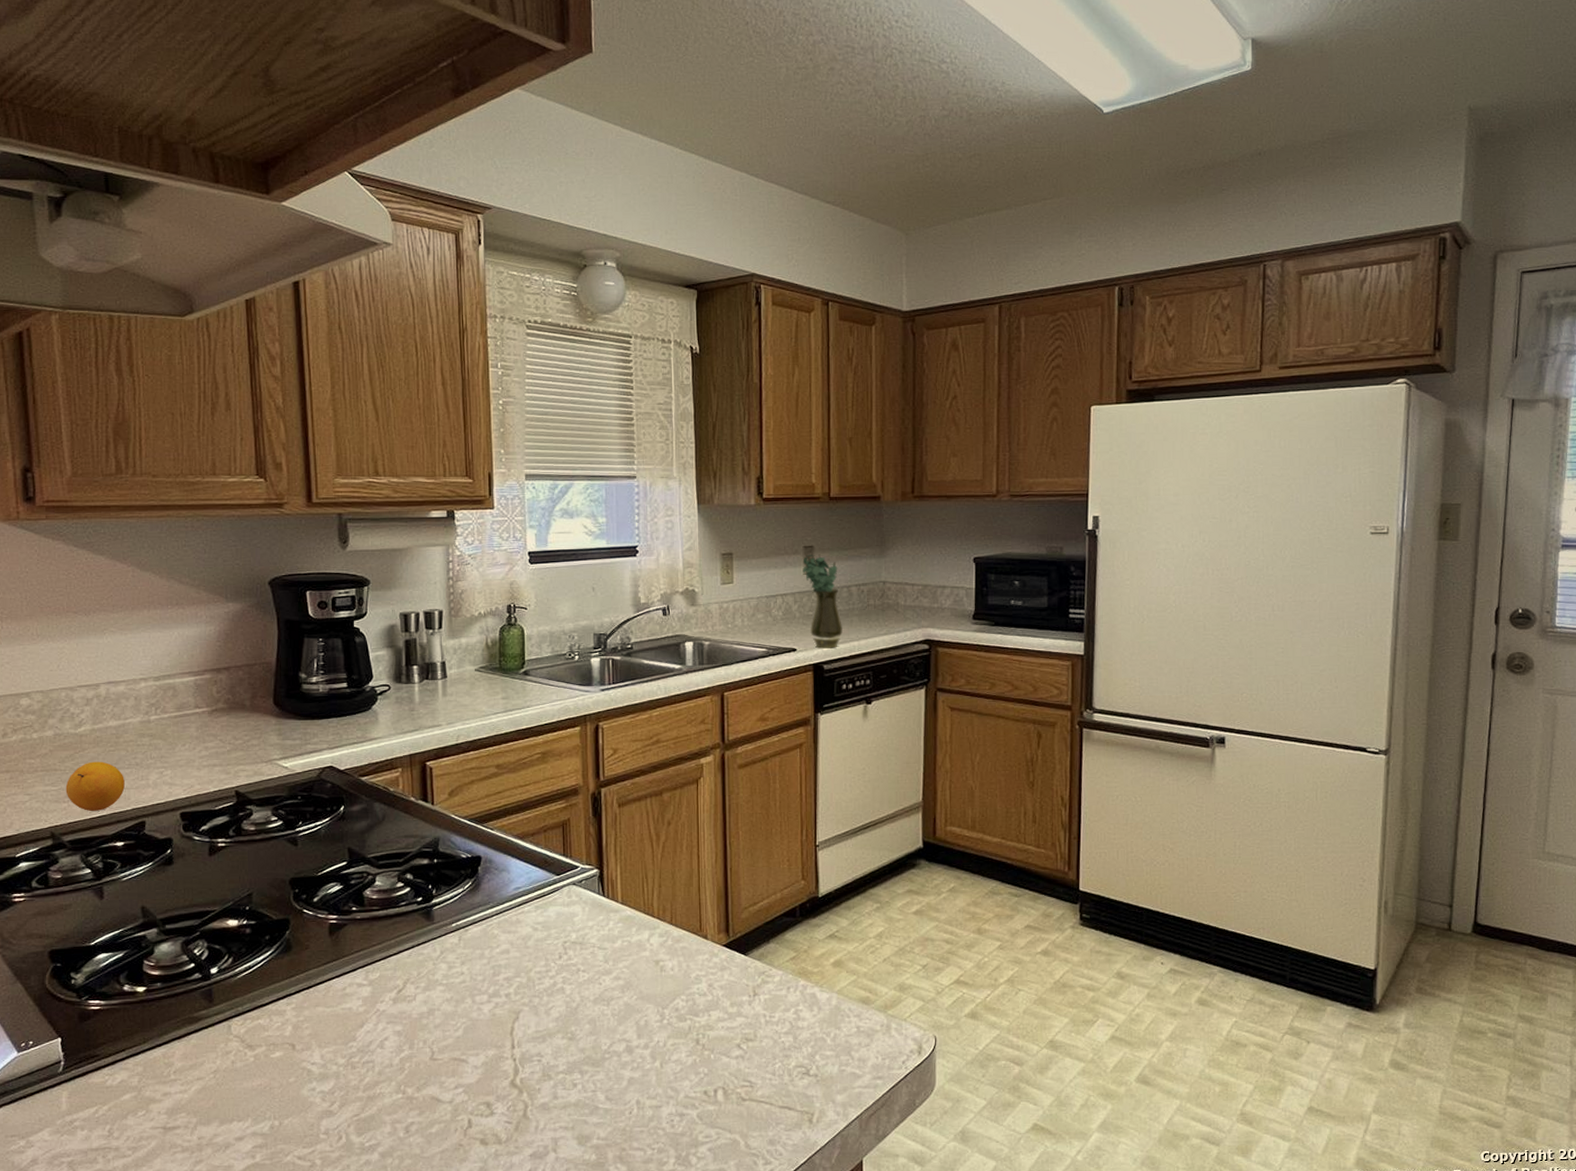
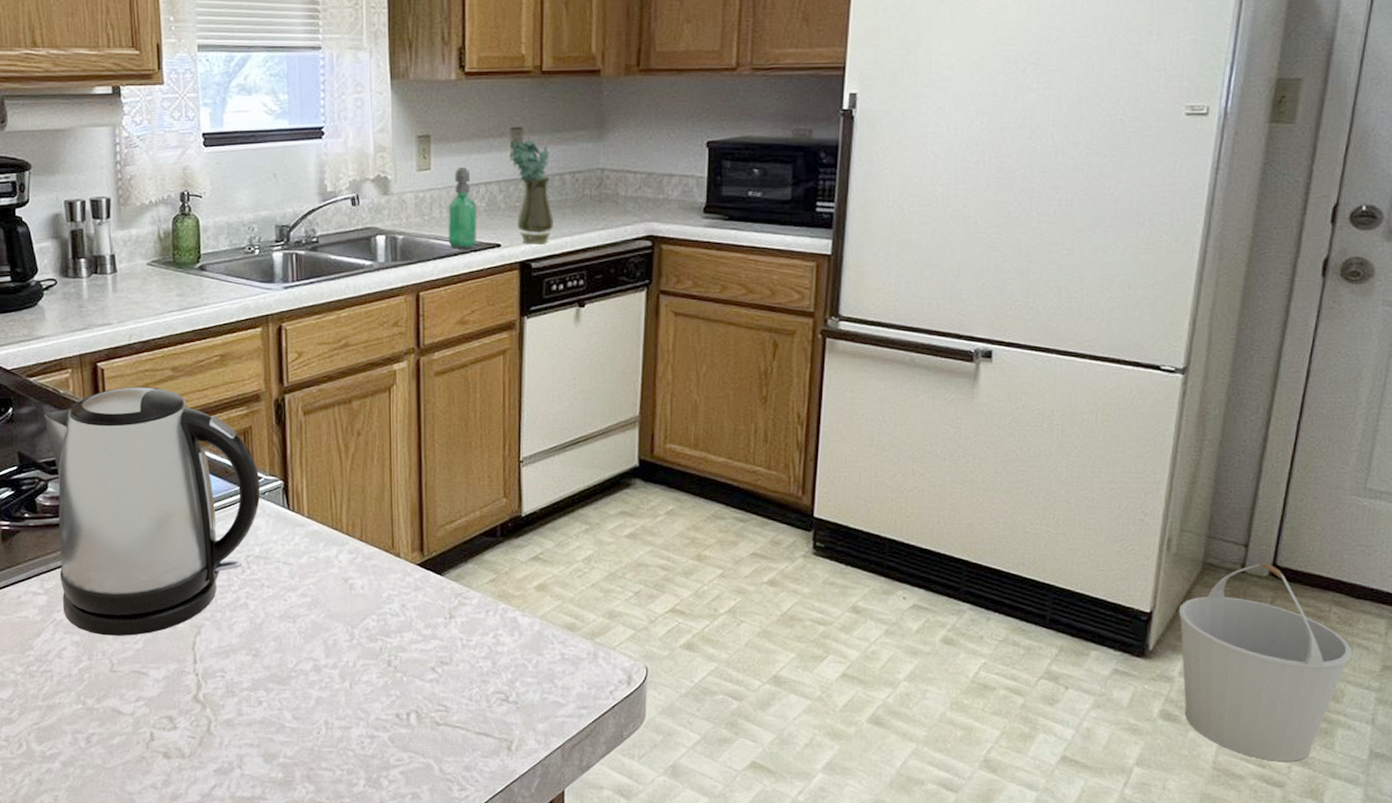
kettle: none [374,783,578,1024] -> present [44,387,261,636]
soap dispenser: none [749,581,775,653] -> present [448,168,477,249]
bucket: none [1398,921,1548,1104] -> present [1178,563,1353,762]

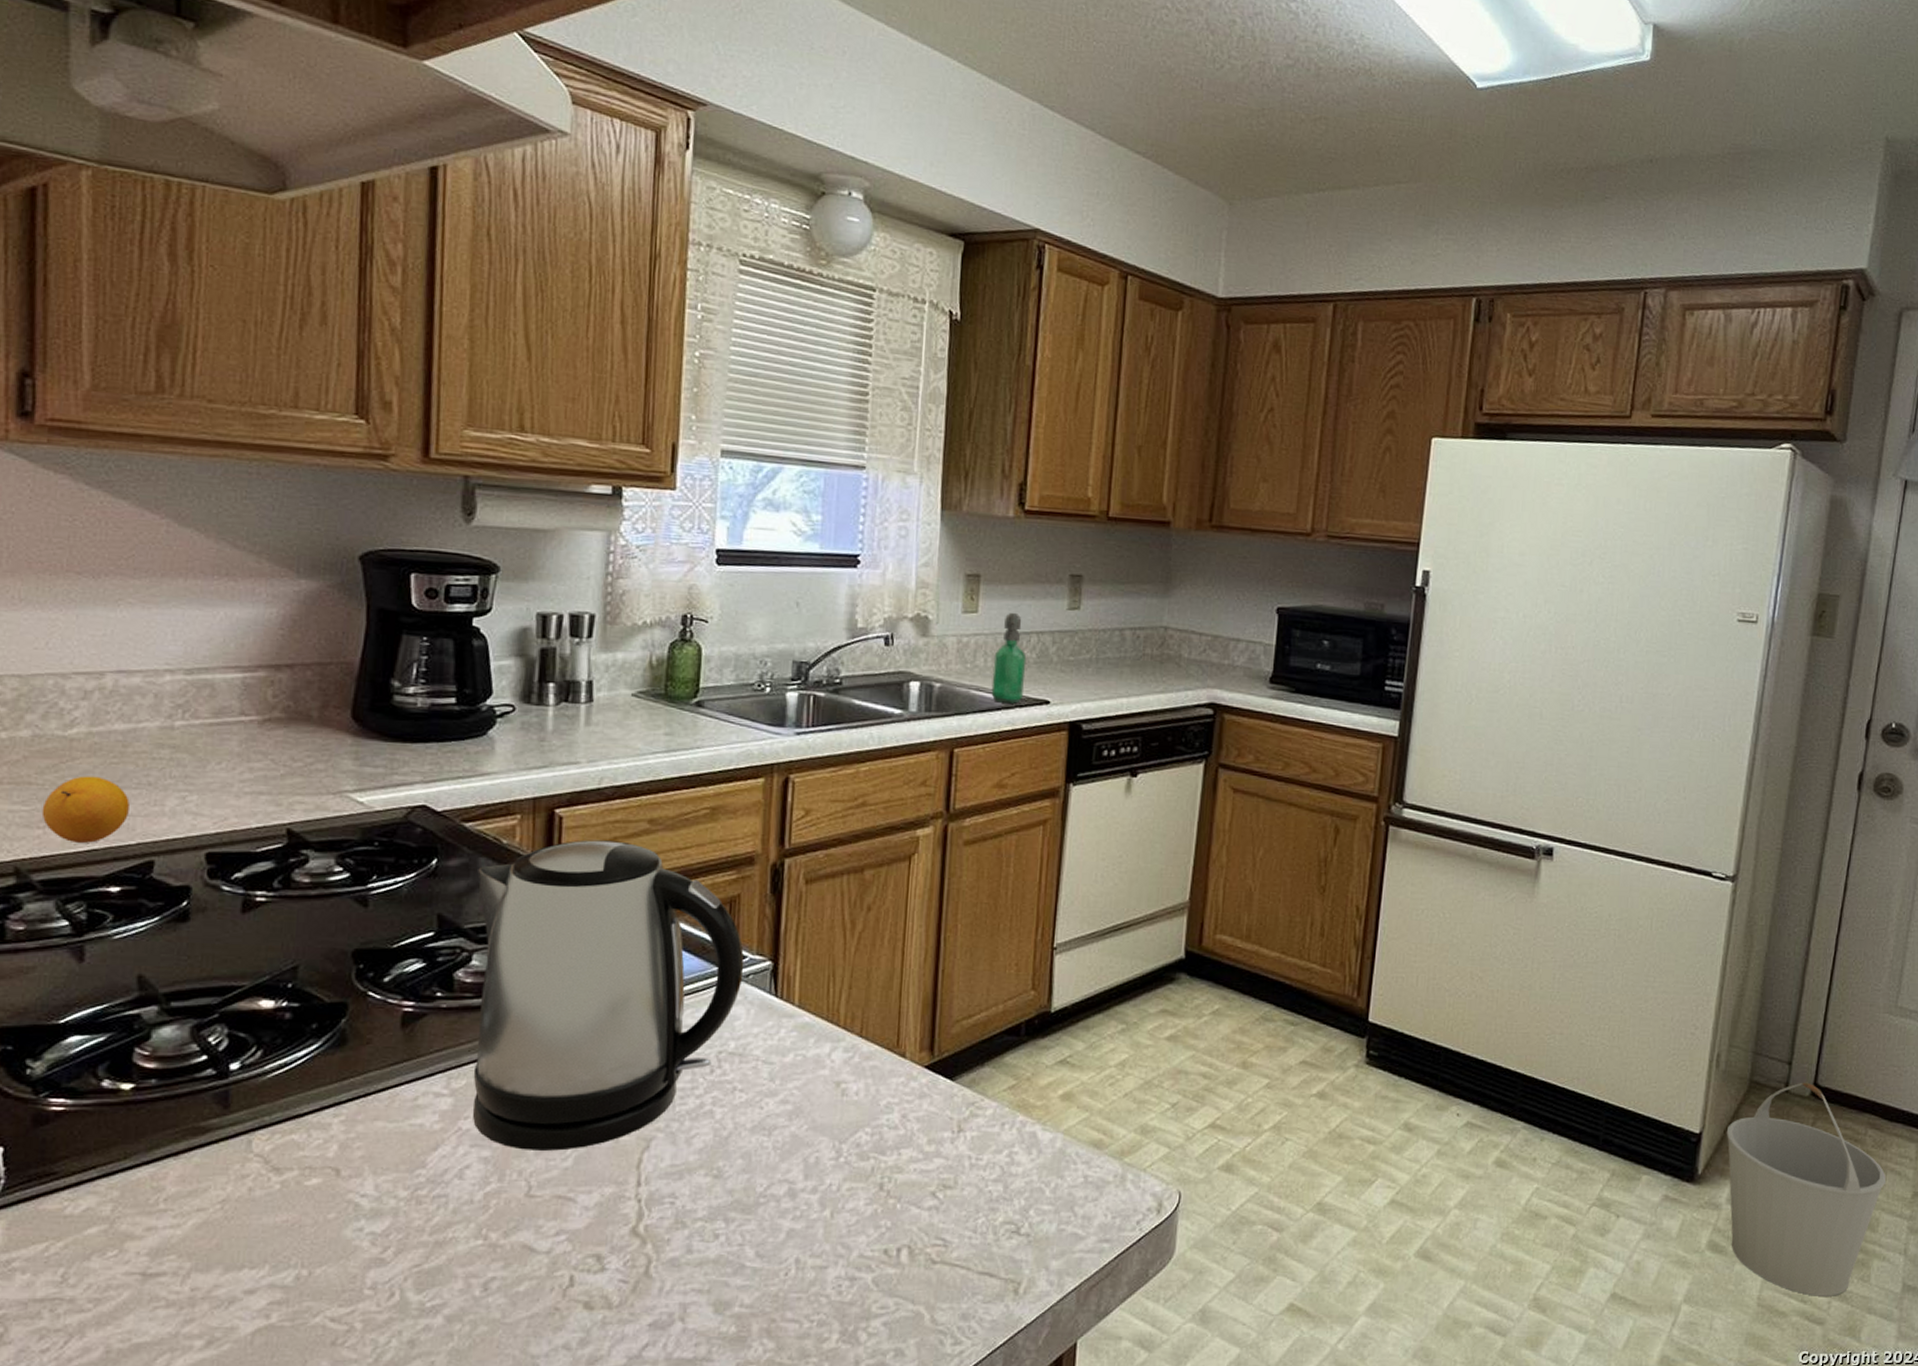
vase: present [509,134,553,244] -> none [1066,582,1110,705]

